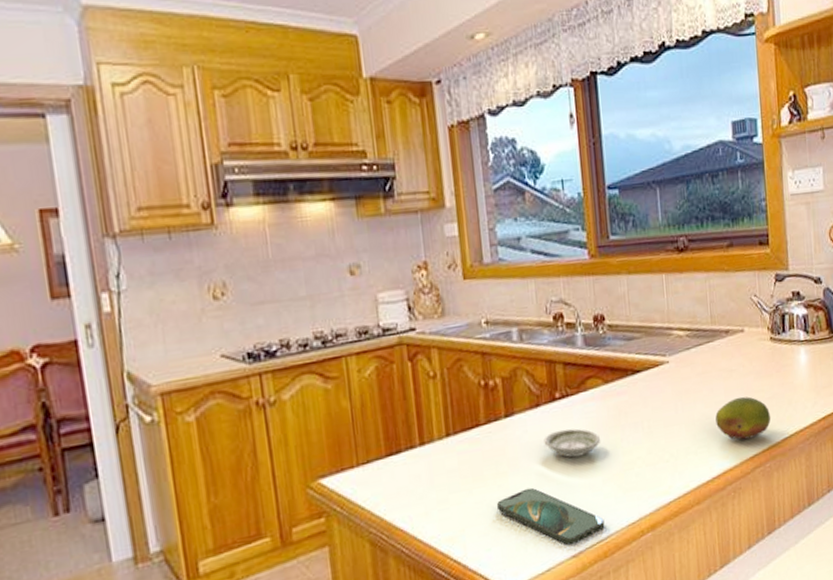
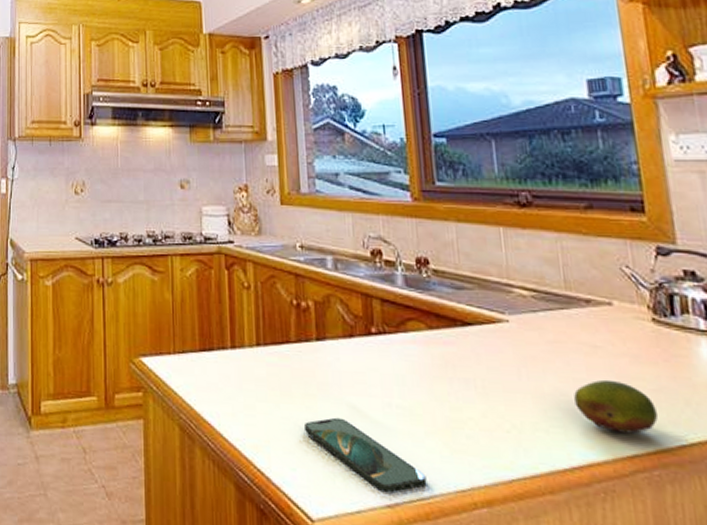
saucer: present [543,428,600,458] -> none [357,366,422,400]

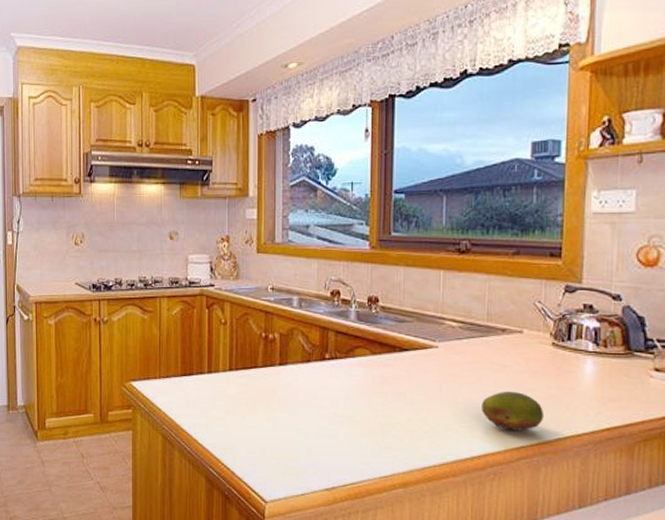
smartphone: present [305,417,427,493] -> none [265,425,358,480]

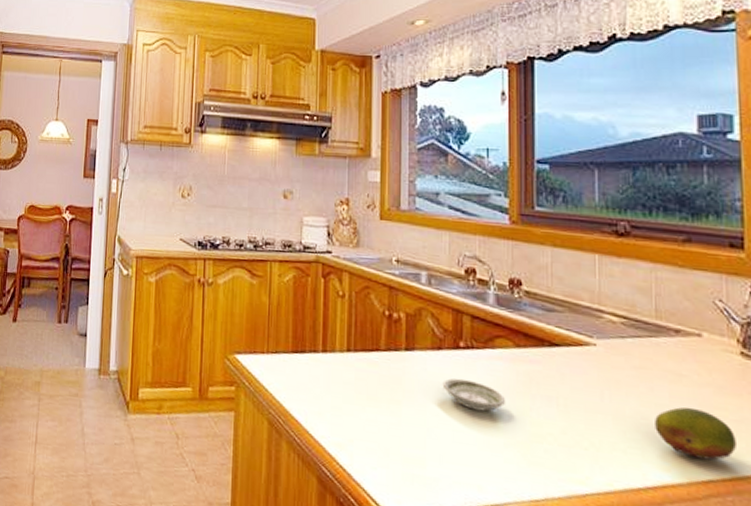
saucer: none [310,384,362,410] -> present [442,378,505,412]

